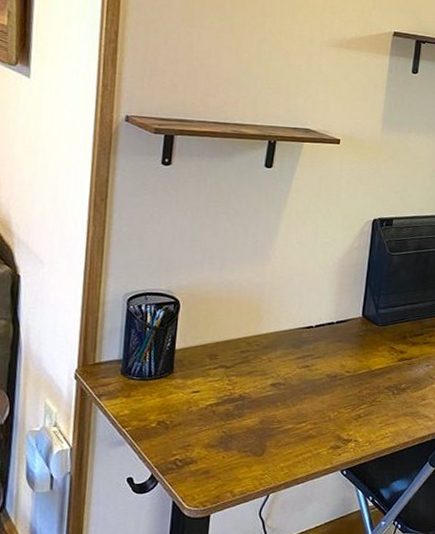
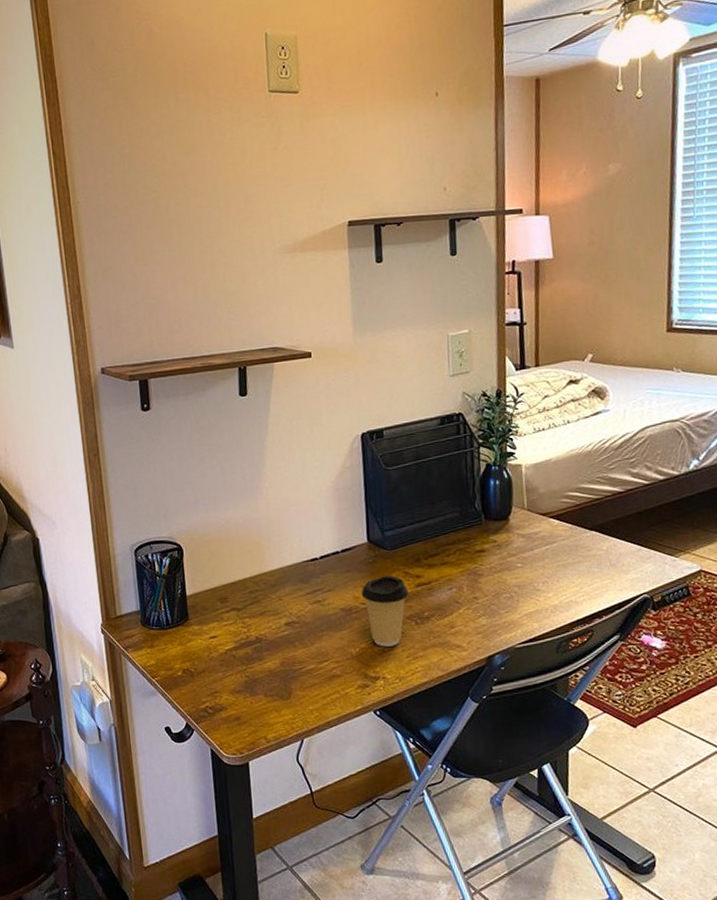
coffee cup: none [348,348,391,413] -> present [361,575,409,647]

